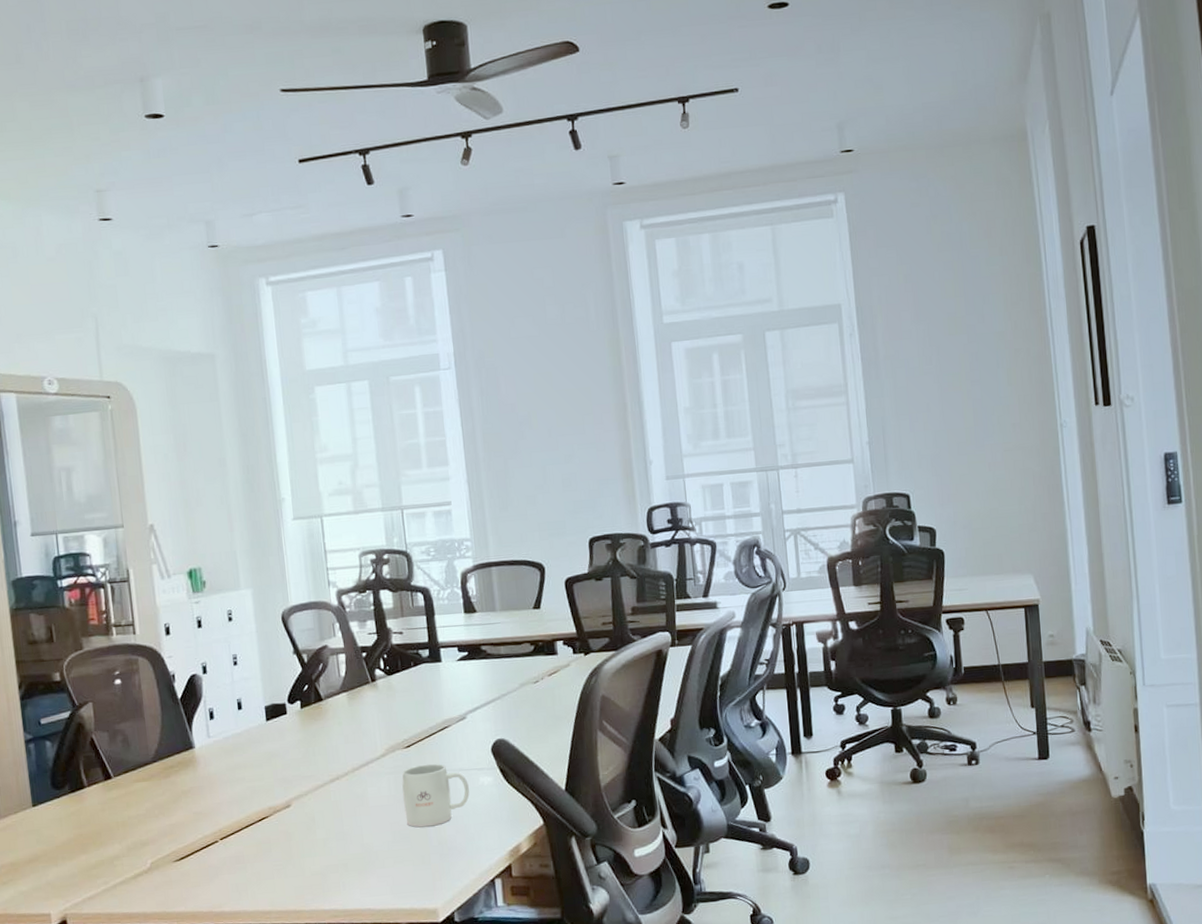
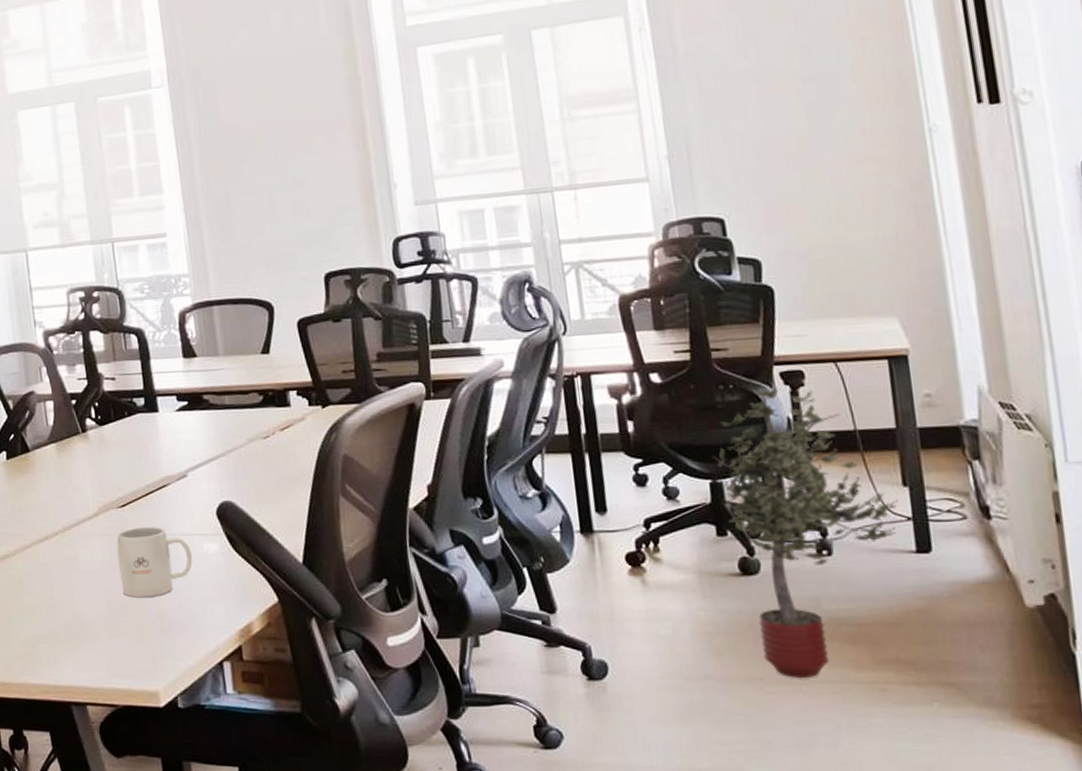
potted tree: none [894,632,1027,863] -> present [712,388,898,679]

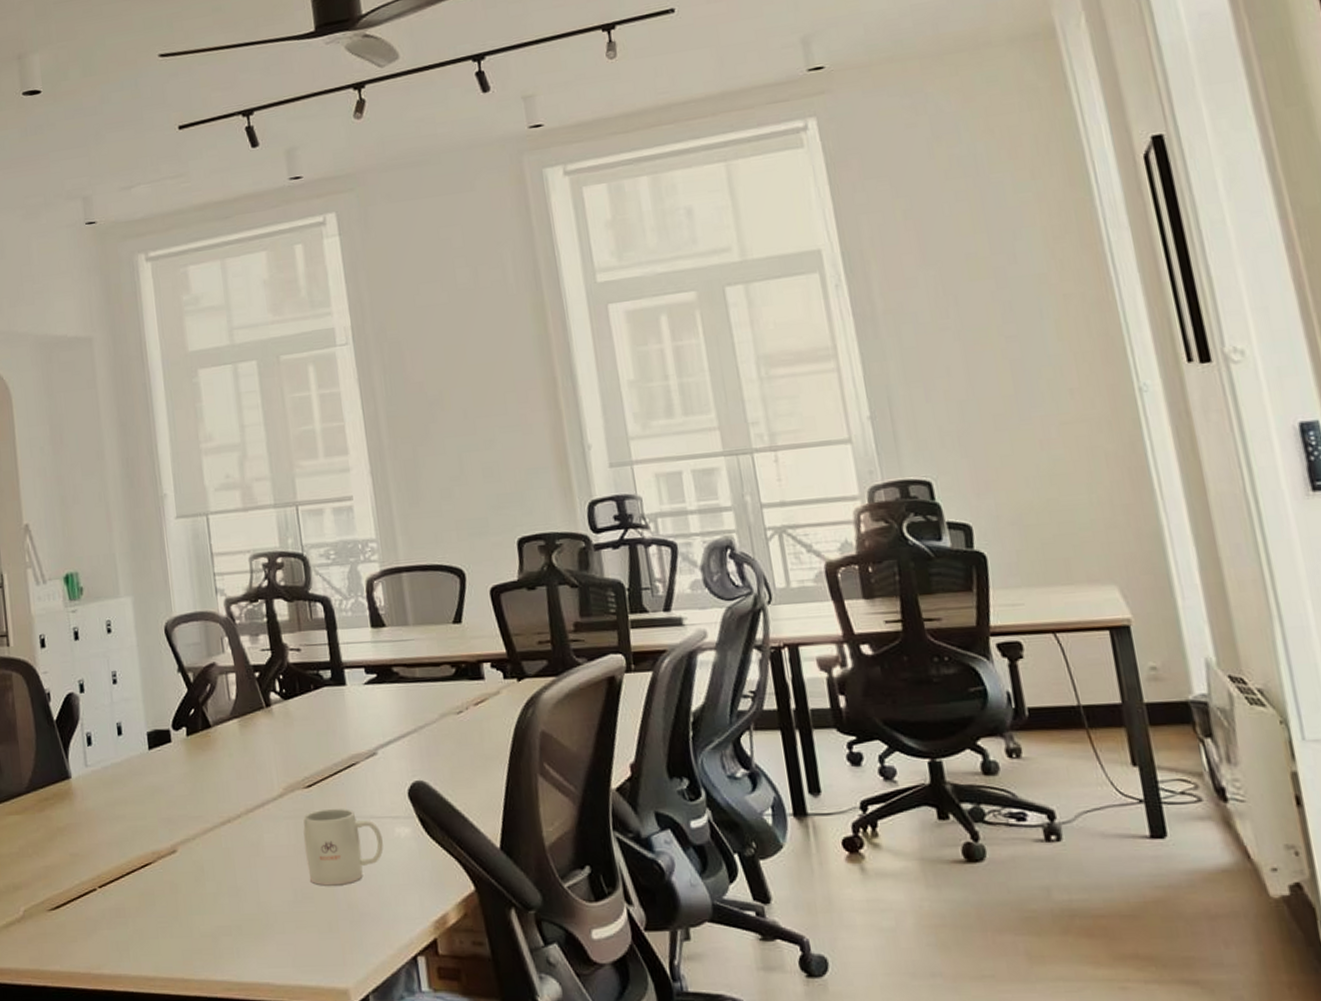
potted tree: present [712,388,898,679] -> none [929,660,1129,976]

